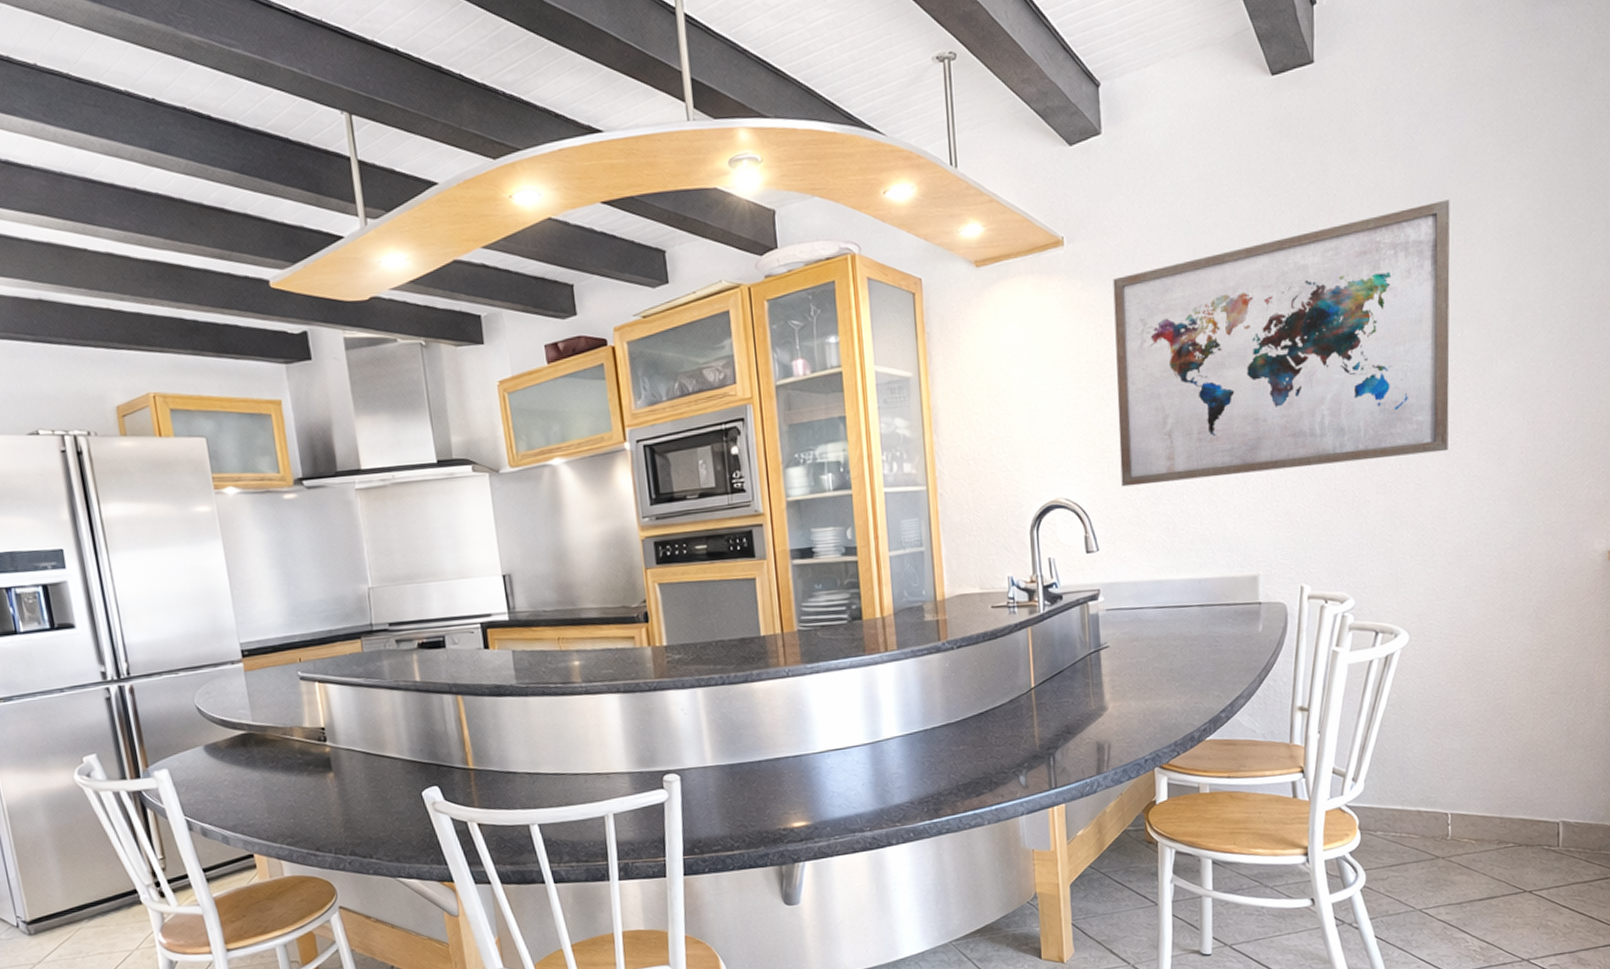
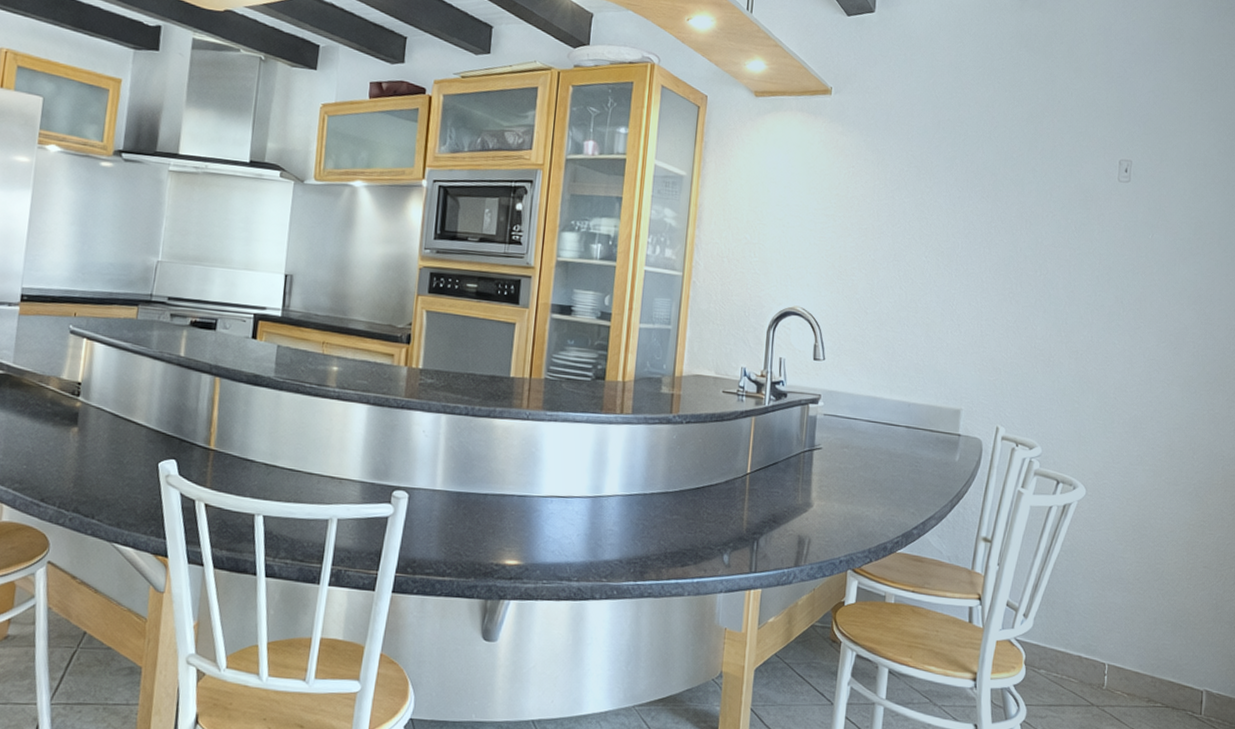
wall art: present [1113,199,1450,487] -> none [852,124,1152,333]

